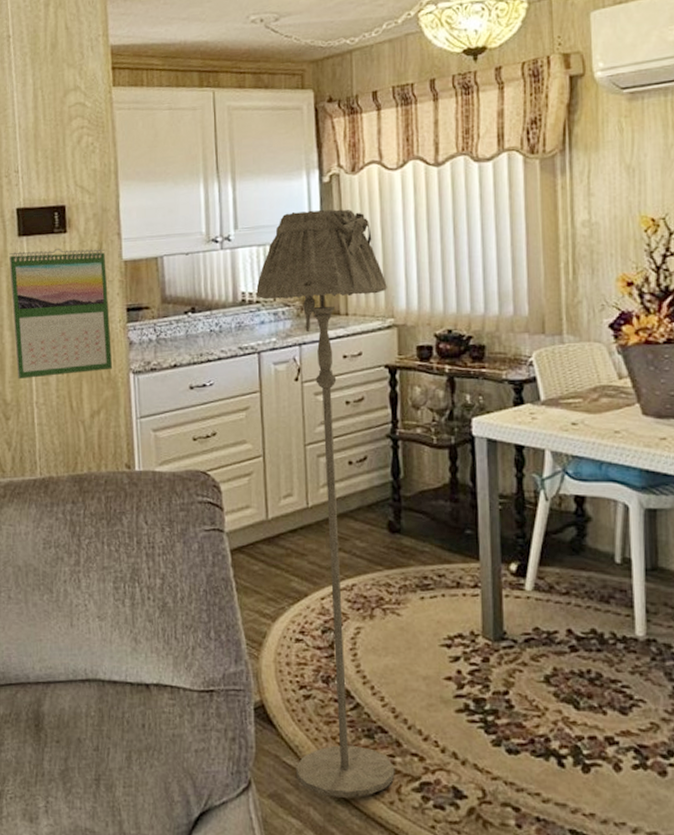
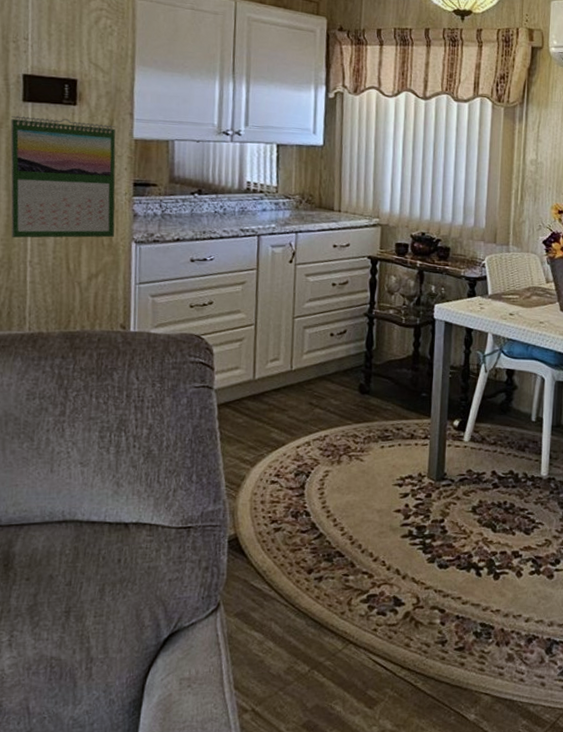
floor lamp: present [256,209,395,798] -> none [261,119,376,612]

